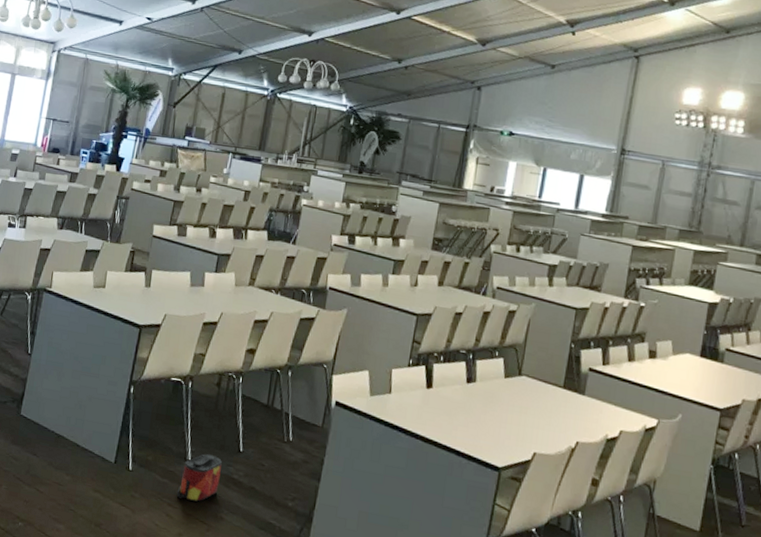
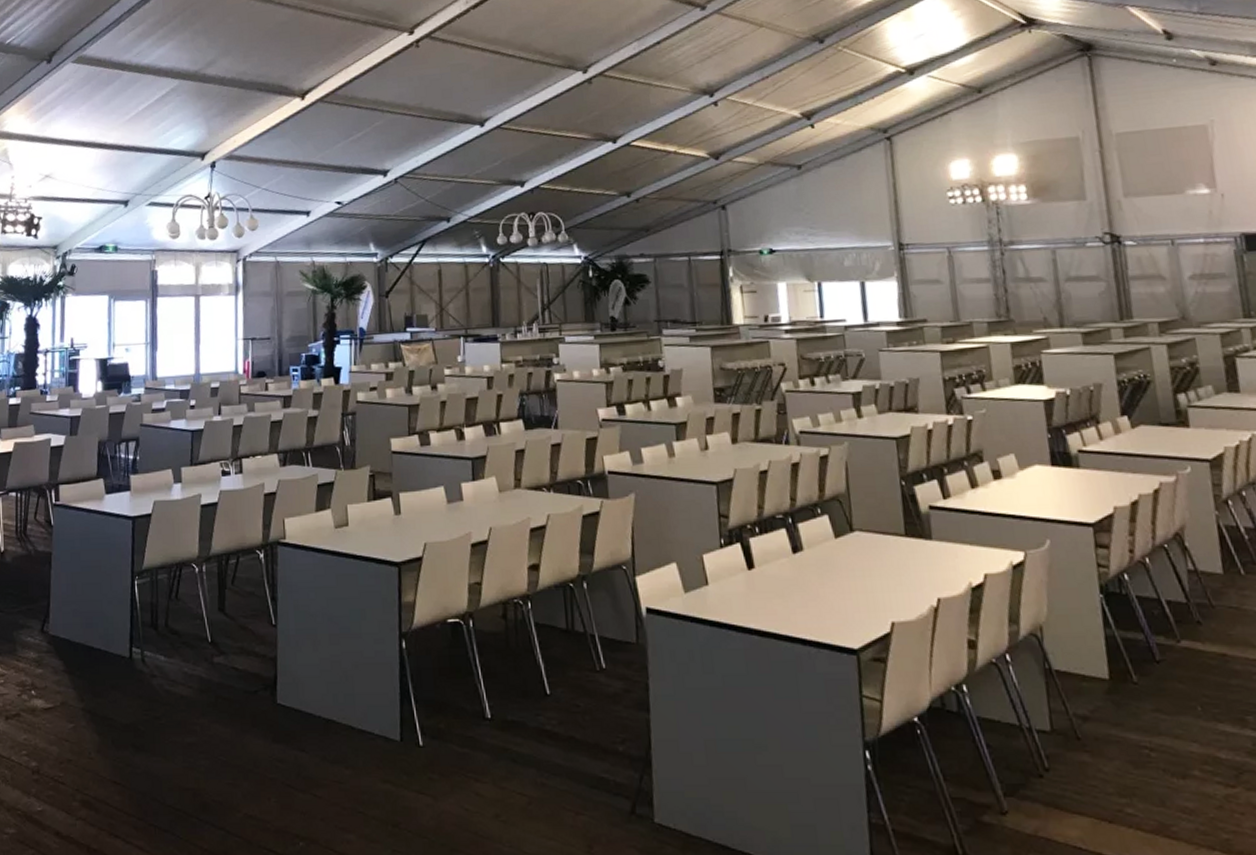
bag: present [176,454,222,502] -> none [482,706,531,771]

